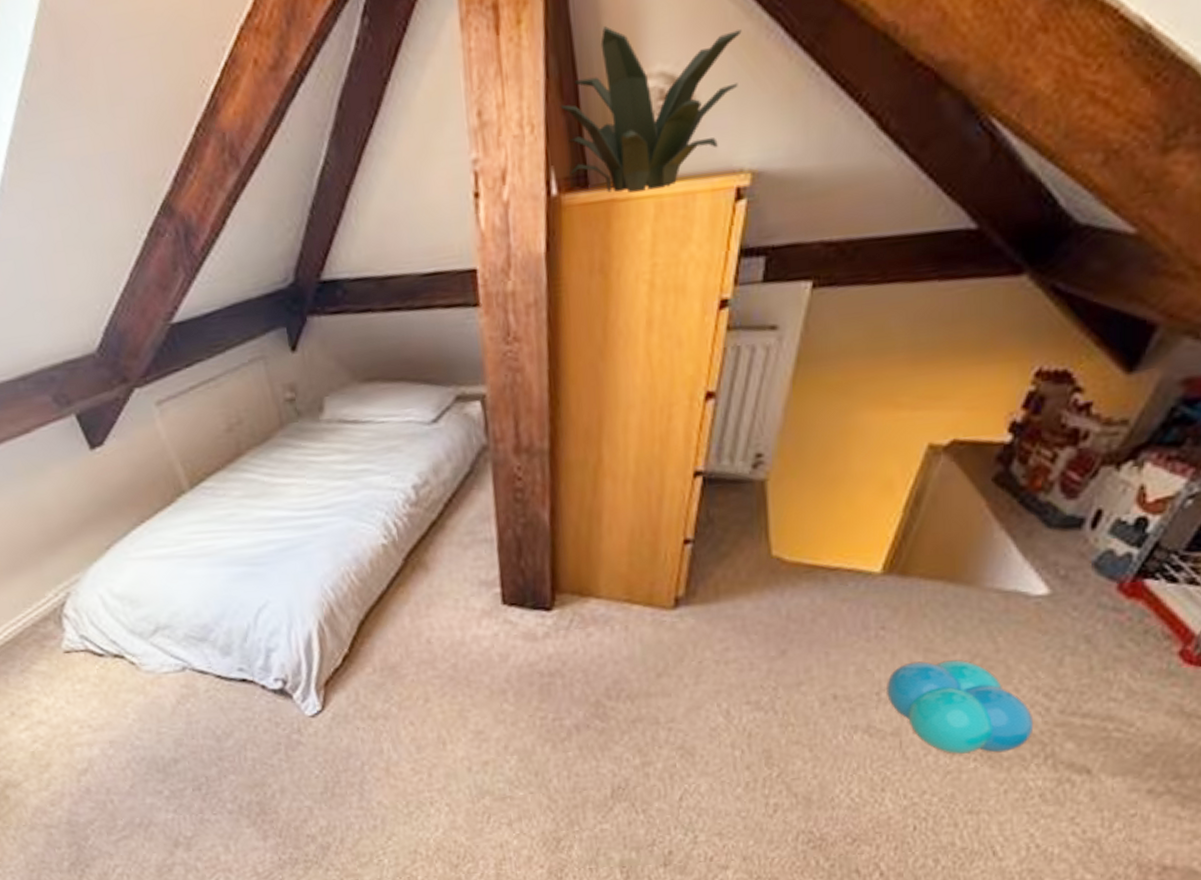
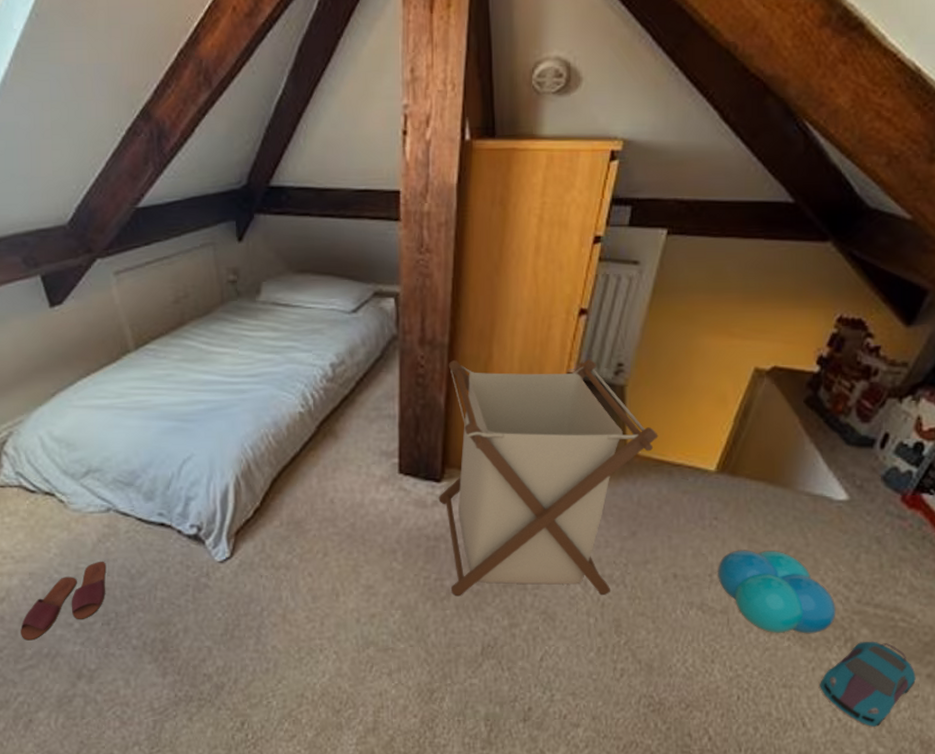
slippers: none [108,723,192,811] -> present [21,561,106,641]
laundry basket: none [550,452,810,737] -> present [438,359,658,597]
plant: present [560,26,742,193] -> none [476,18,620,146]
toy car: none [1013,755,1133,852] -> present [820,641,916,727]

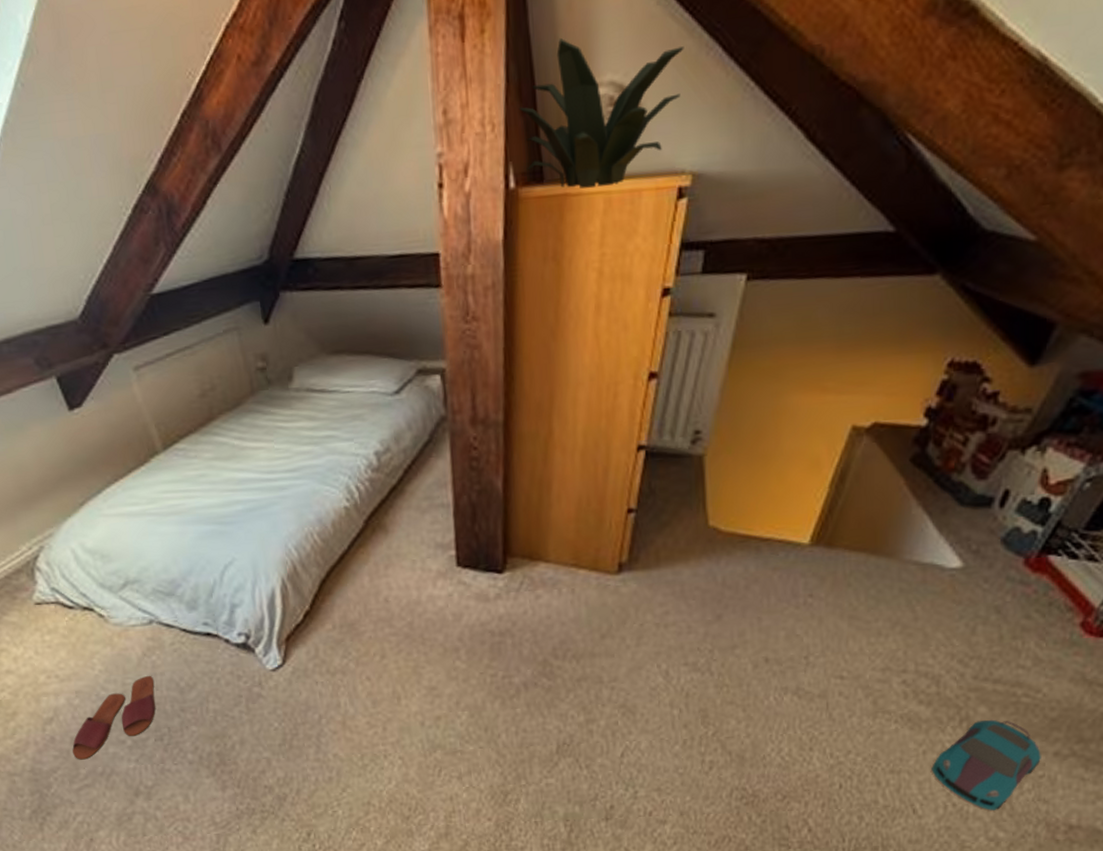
laundry basket: present [438,359,658,597] -> none [501,428,744,694]
plant: none [476,18,620,146] -> present [518,39,684,189]
ball: present [718,550,836,634] -> none [814,627,950,716]

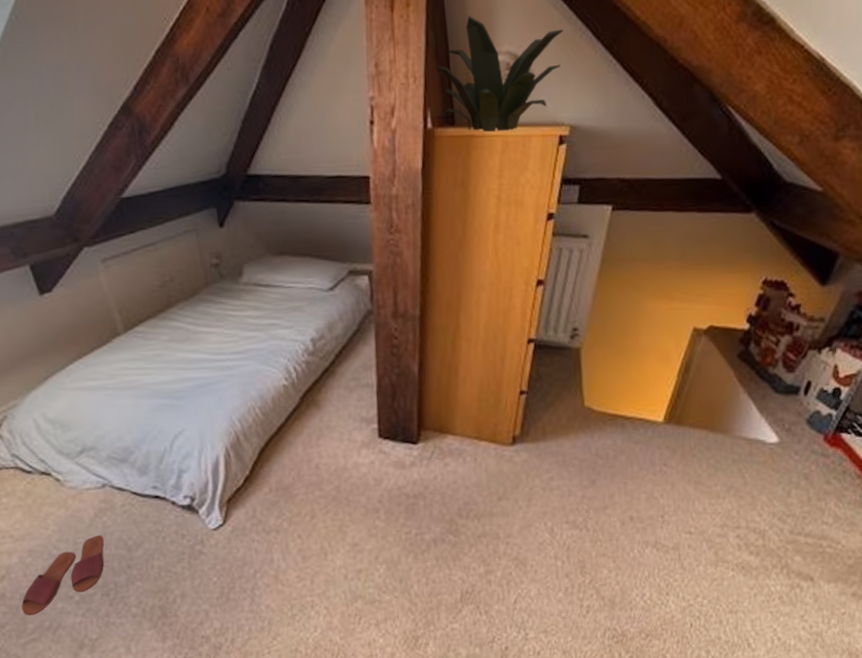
toy car: present [932,719,1041,810] -> none [761,566,843,643]

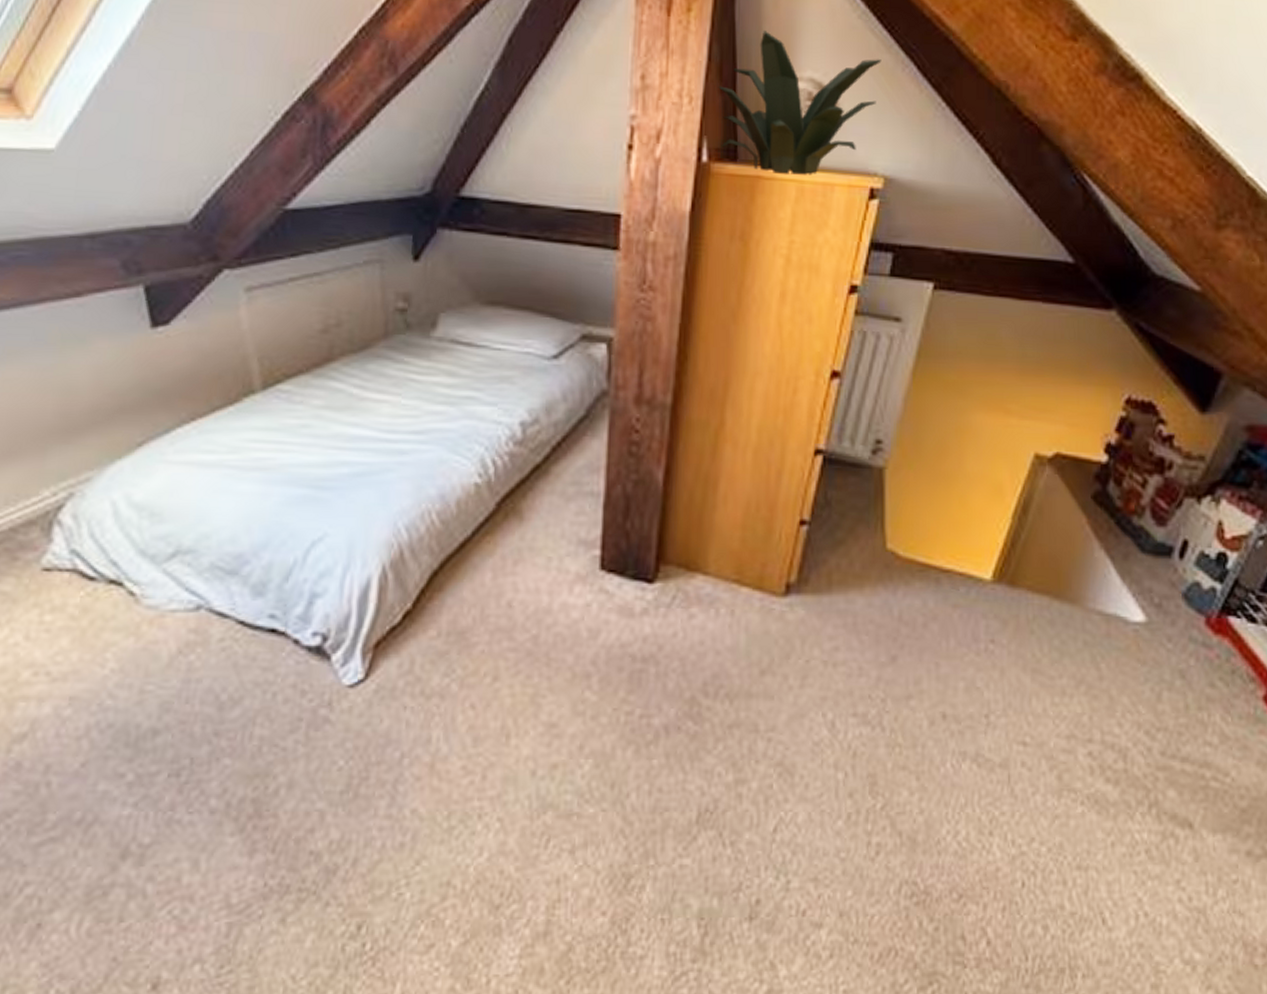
slippers: present [22,534,104,616] -> none [43,681,185,800]

